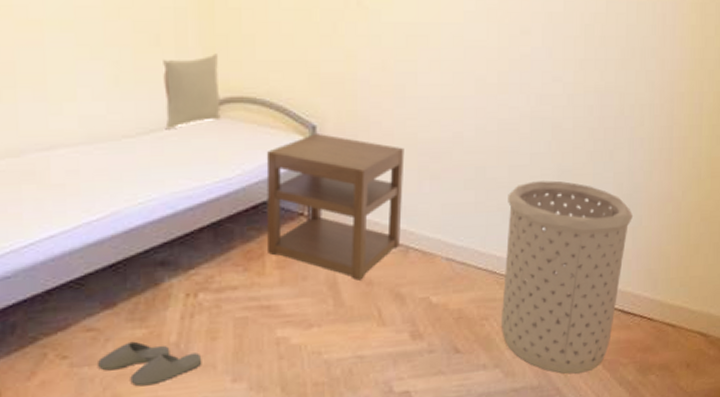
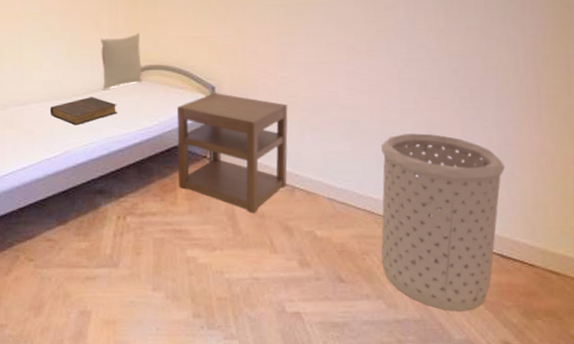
book: none [88,138,187,178] -> present [49,97,118,126]
slippers: present [98,341,202,387] -> none [54,251,130,288]

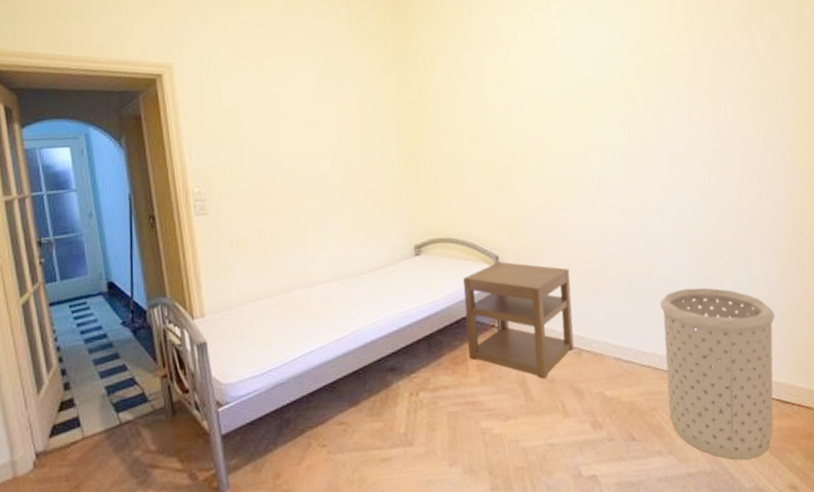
book: present [49,97,118,126] -> none [336,274,405,304]
pillow: present [101,33,142,90] -> none [384,208,427,267]

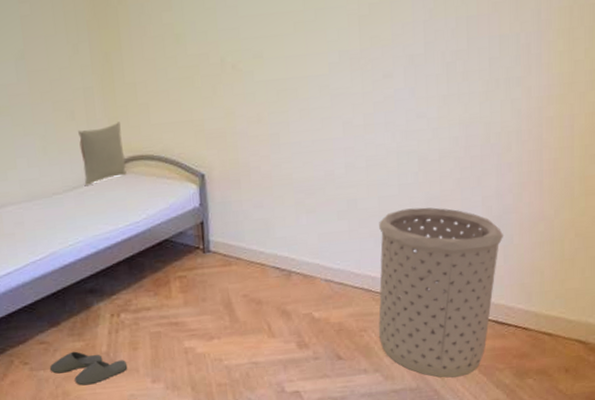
slippers: none [348,432,425,470] -> present [50,351,128,386]
pillow: none [384,208,427,267] -> present [78,122,127,186]
nightstand: present [463,261,575,379] -> none [165,180,284,301]

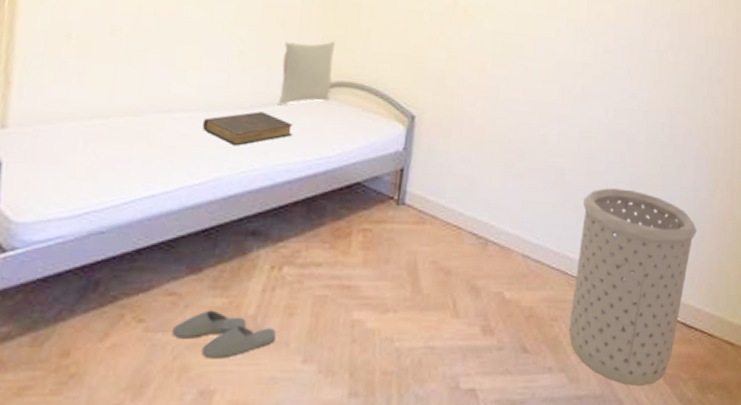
book: none [29,194,103,226] -> present [202,111,294,146]

